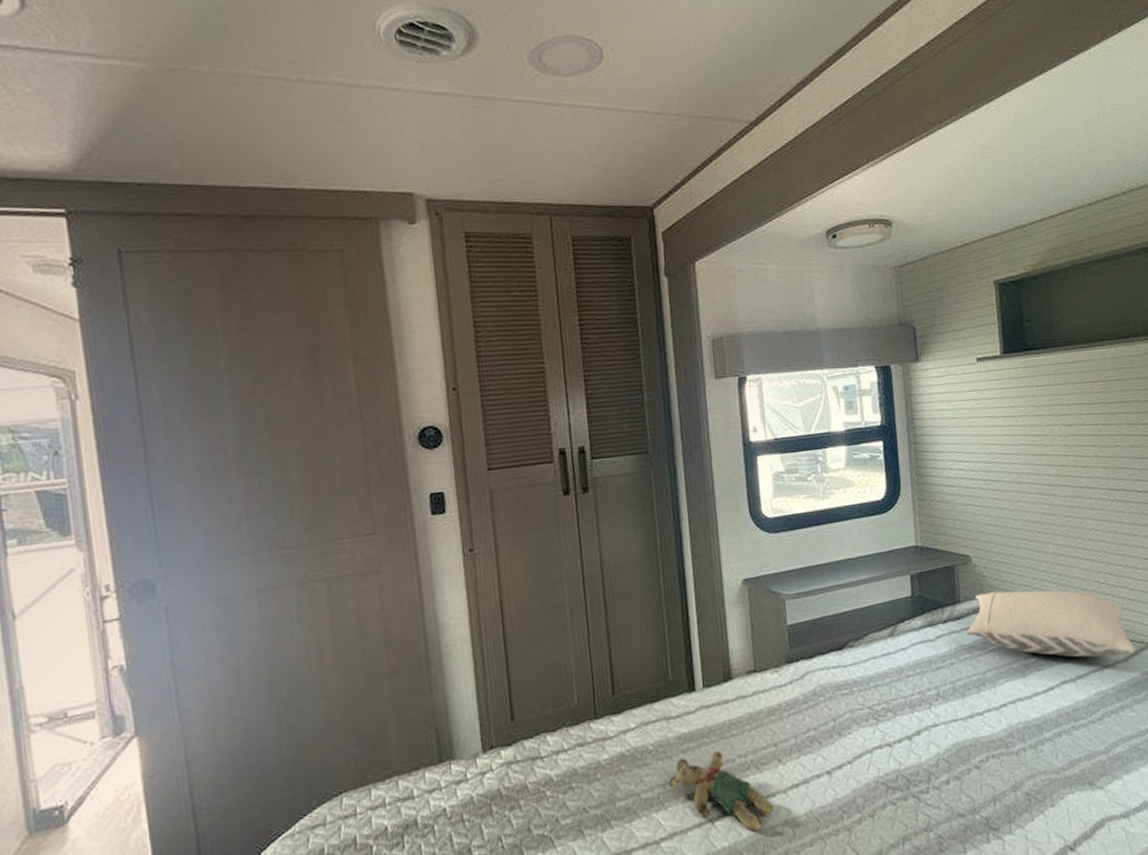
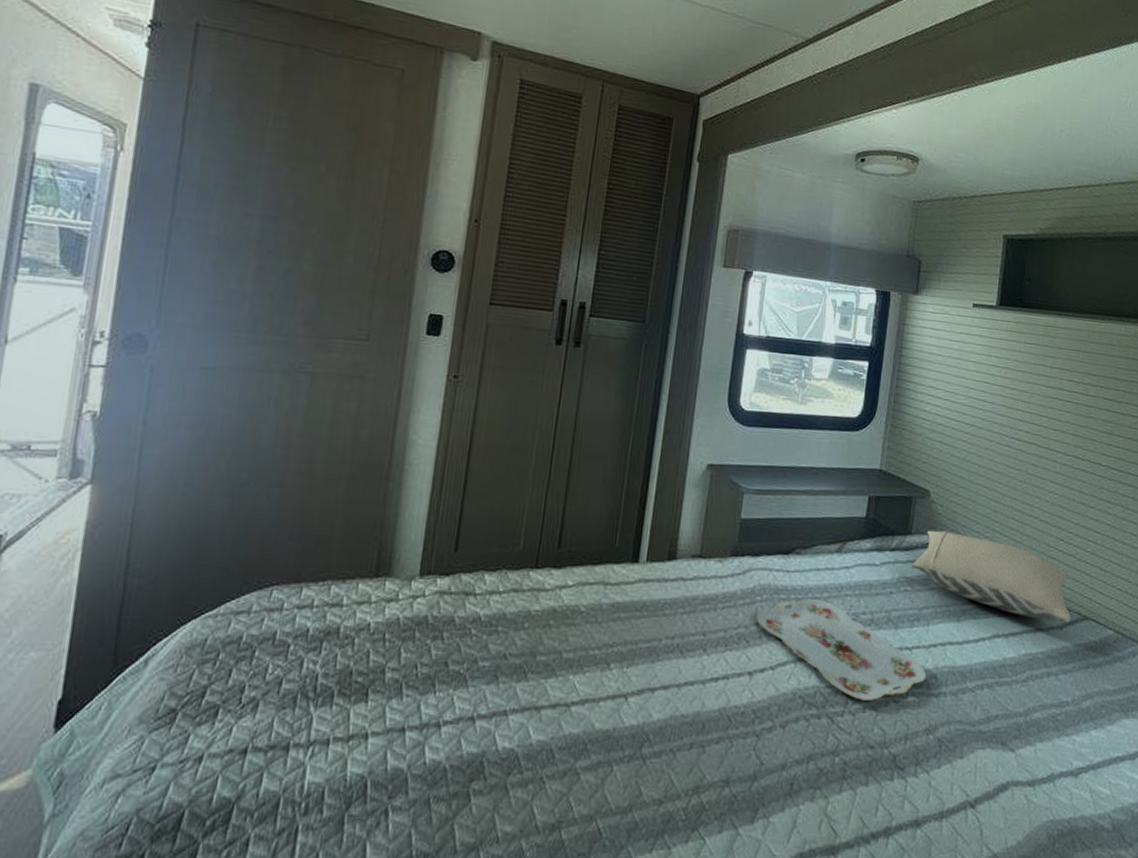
teddy bear: present [669,750,775,832] -> none [592,626,690,716]
serving tray: none [823,686,1003,774] -> present [756,599,927,701]

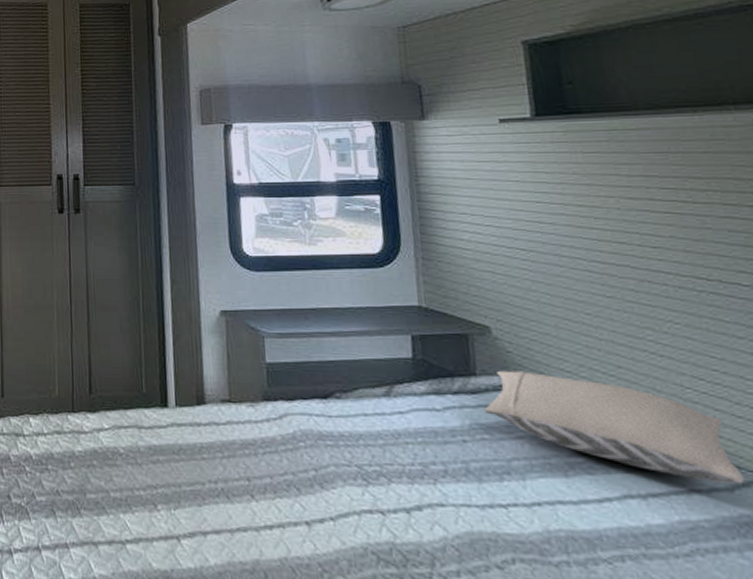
serving tray: present [756,599,927,701] -> none [303,446,536,564]

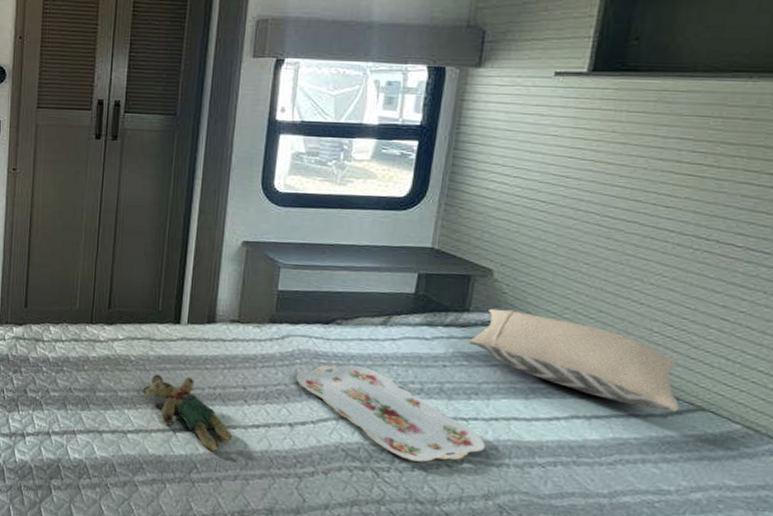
teddy bear: none [137,468,245,562] -> present [143,374,233,452]
serving tray: none [303,446,536,564] -> present [296,365,486,462]

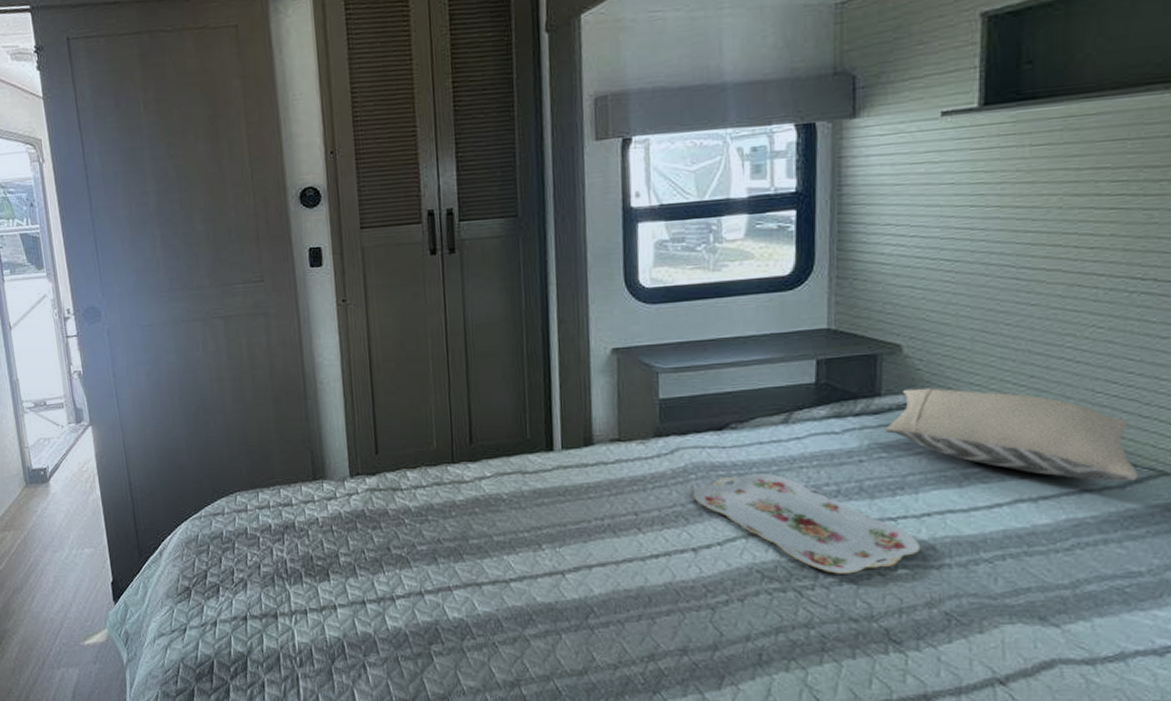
teddy bear: present [143,374,233,452] -> none [521,509,630,591]

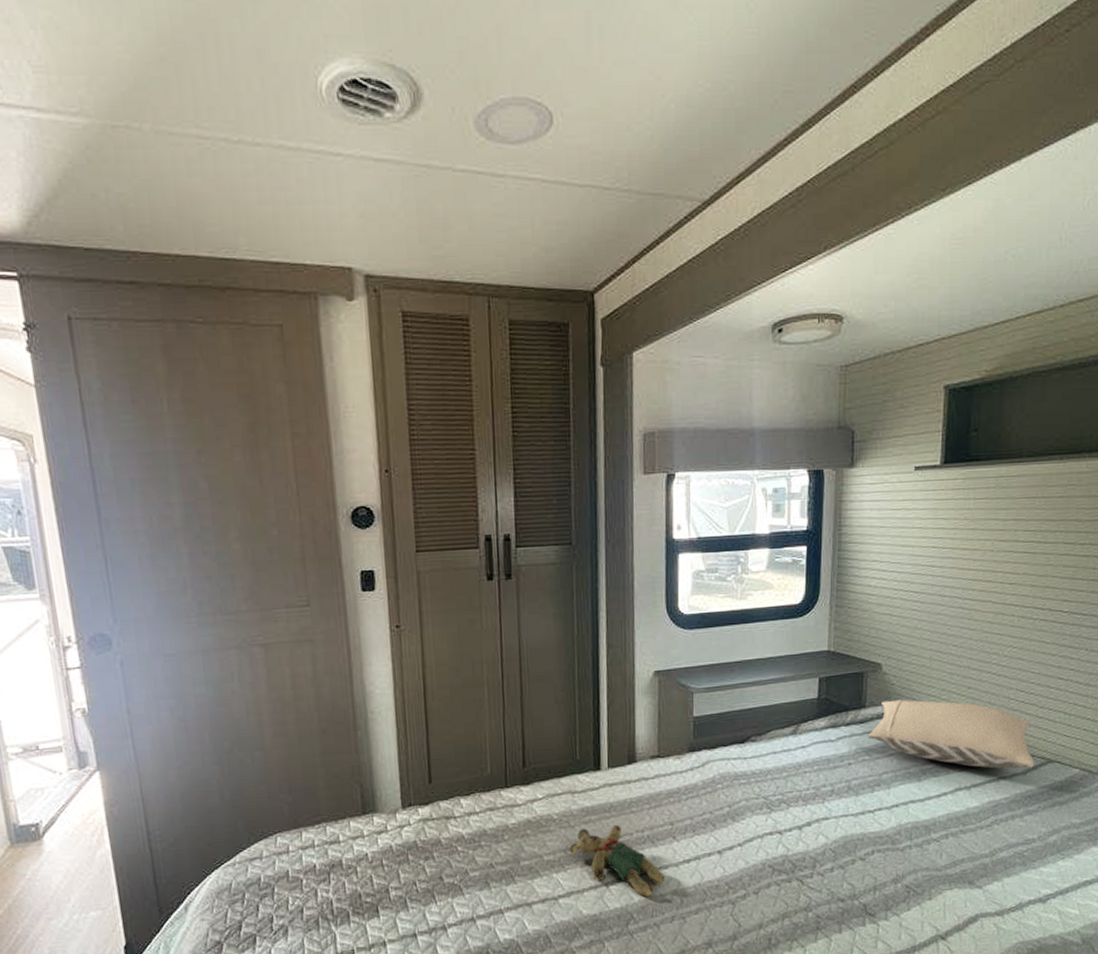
teddy bear: none [521,509,630,591] -> present [570,824,666,897]
serving tray: present [693,474,921,574] -> none [719,779,891,862]

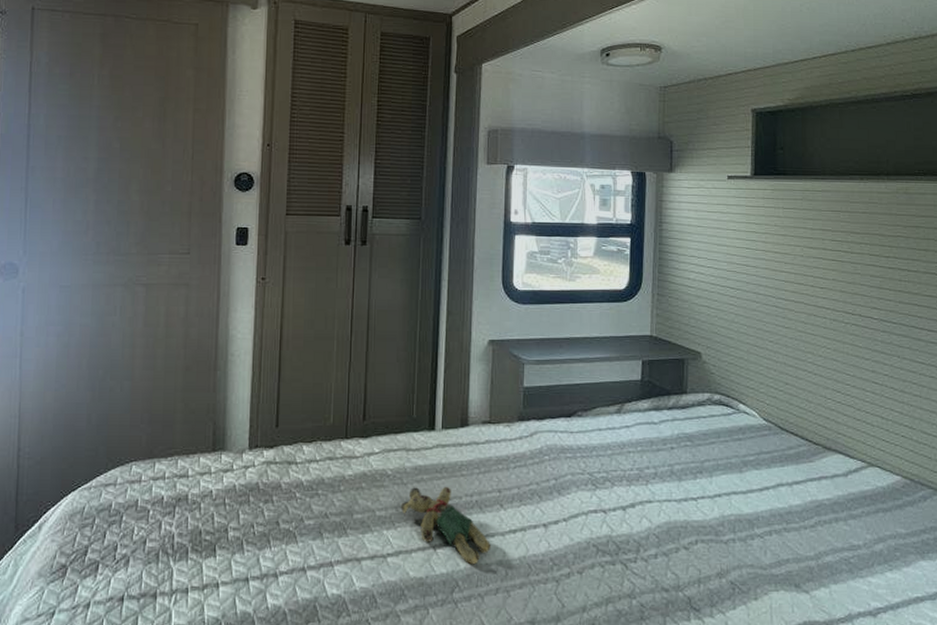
pillow: present [867,699,1035,770] -> none [689,388,856,470]

